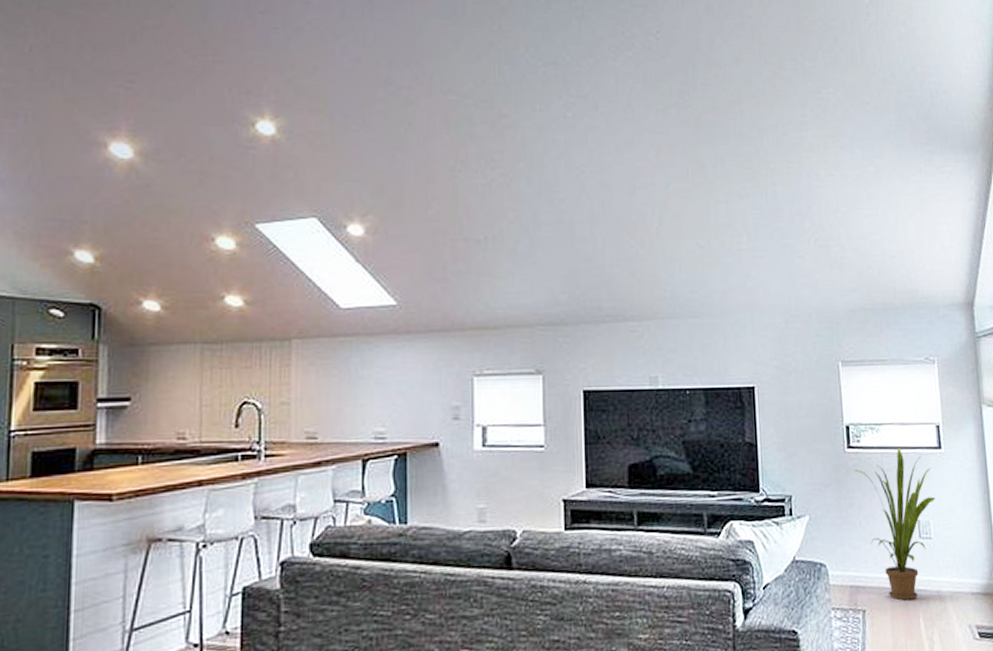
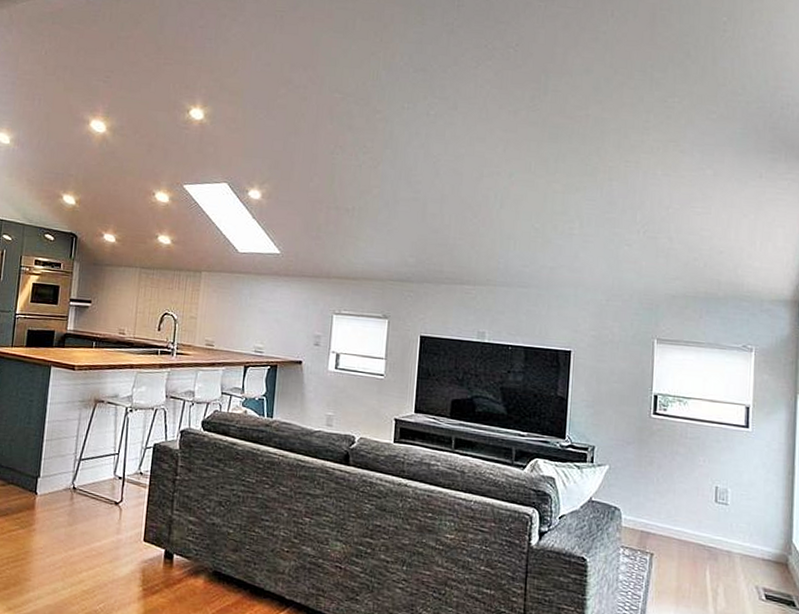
house plant: present [853,448,936,601] -> none [657,421,737,554]

